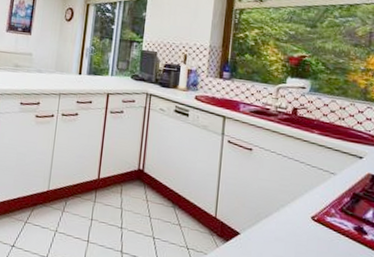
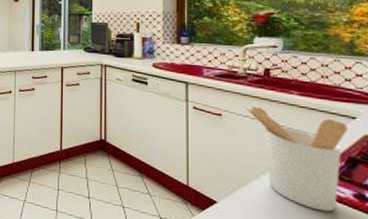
utensil holder: none [272,142,356,243] -> present [244,106,348,212]

